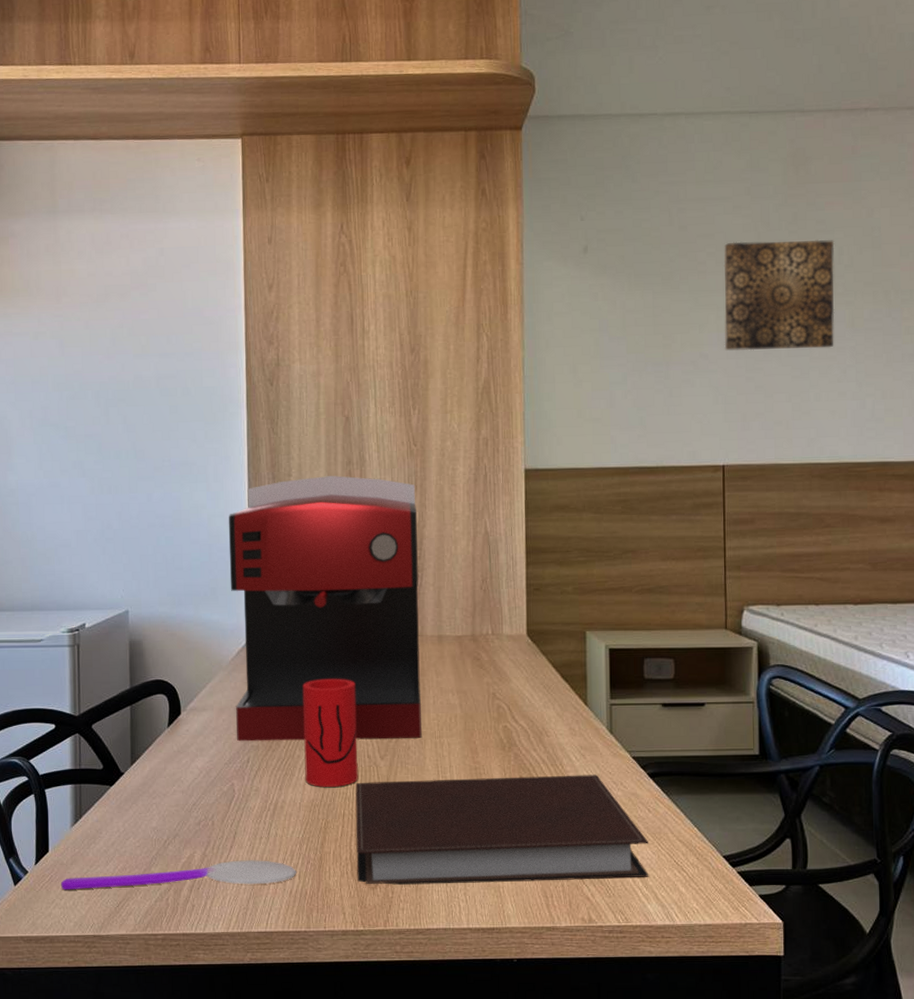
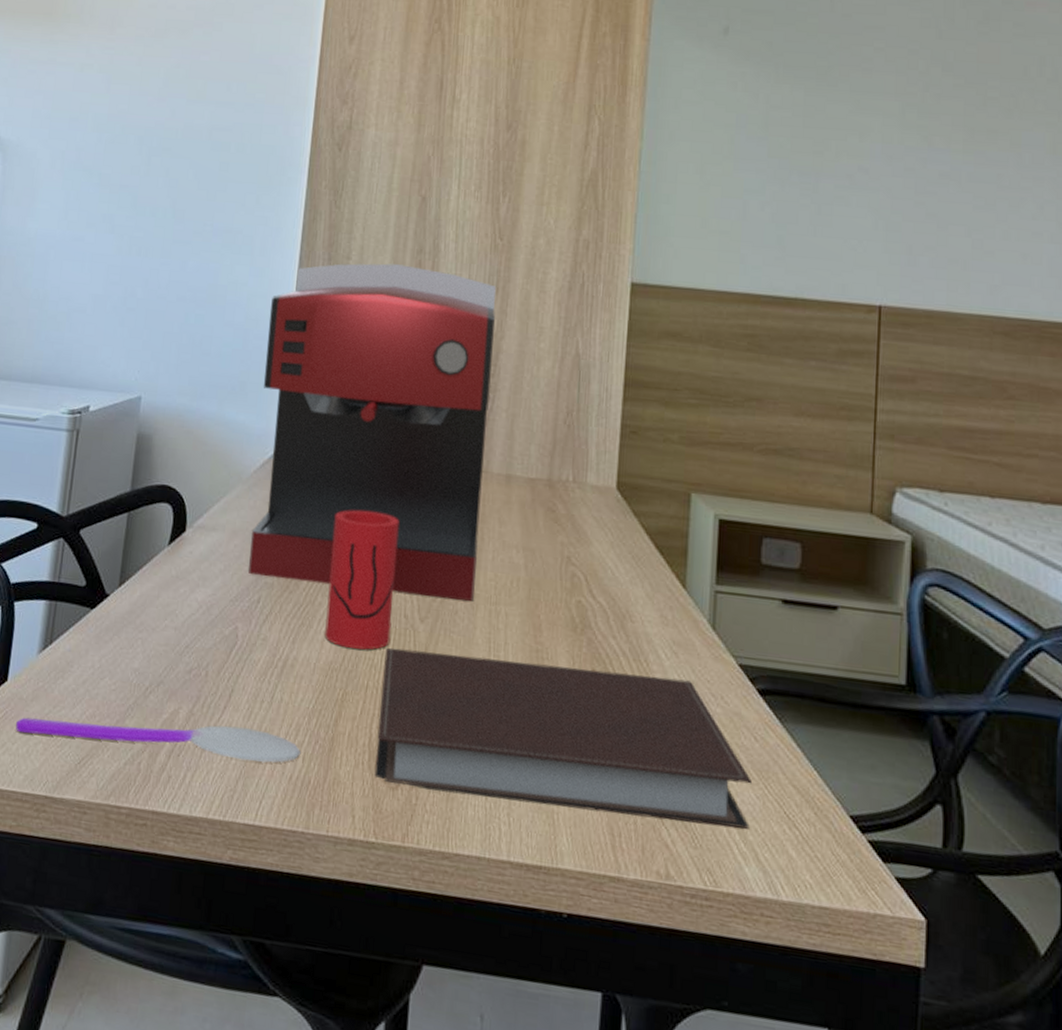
wall art: present [723,239,835,351] -> none [889,38,1036,177]

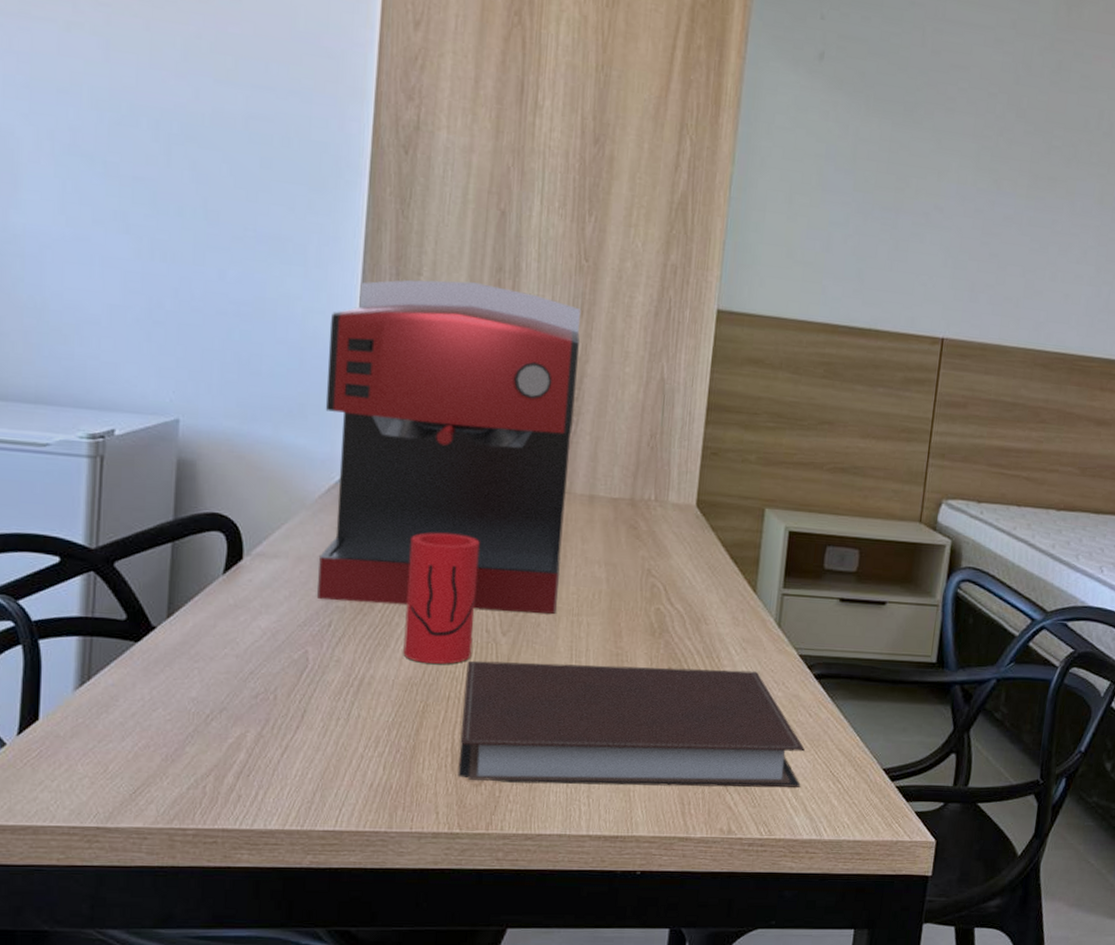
spoon: present [16,717,302,763] -> none [54,744,382,774]

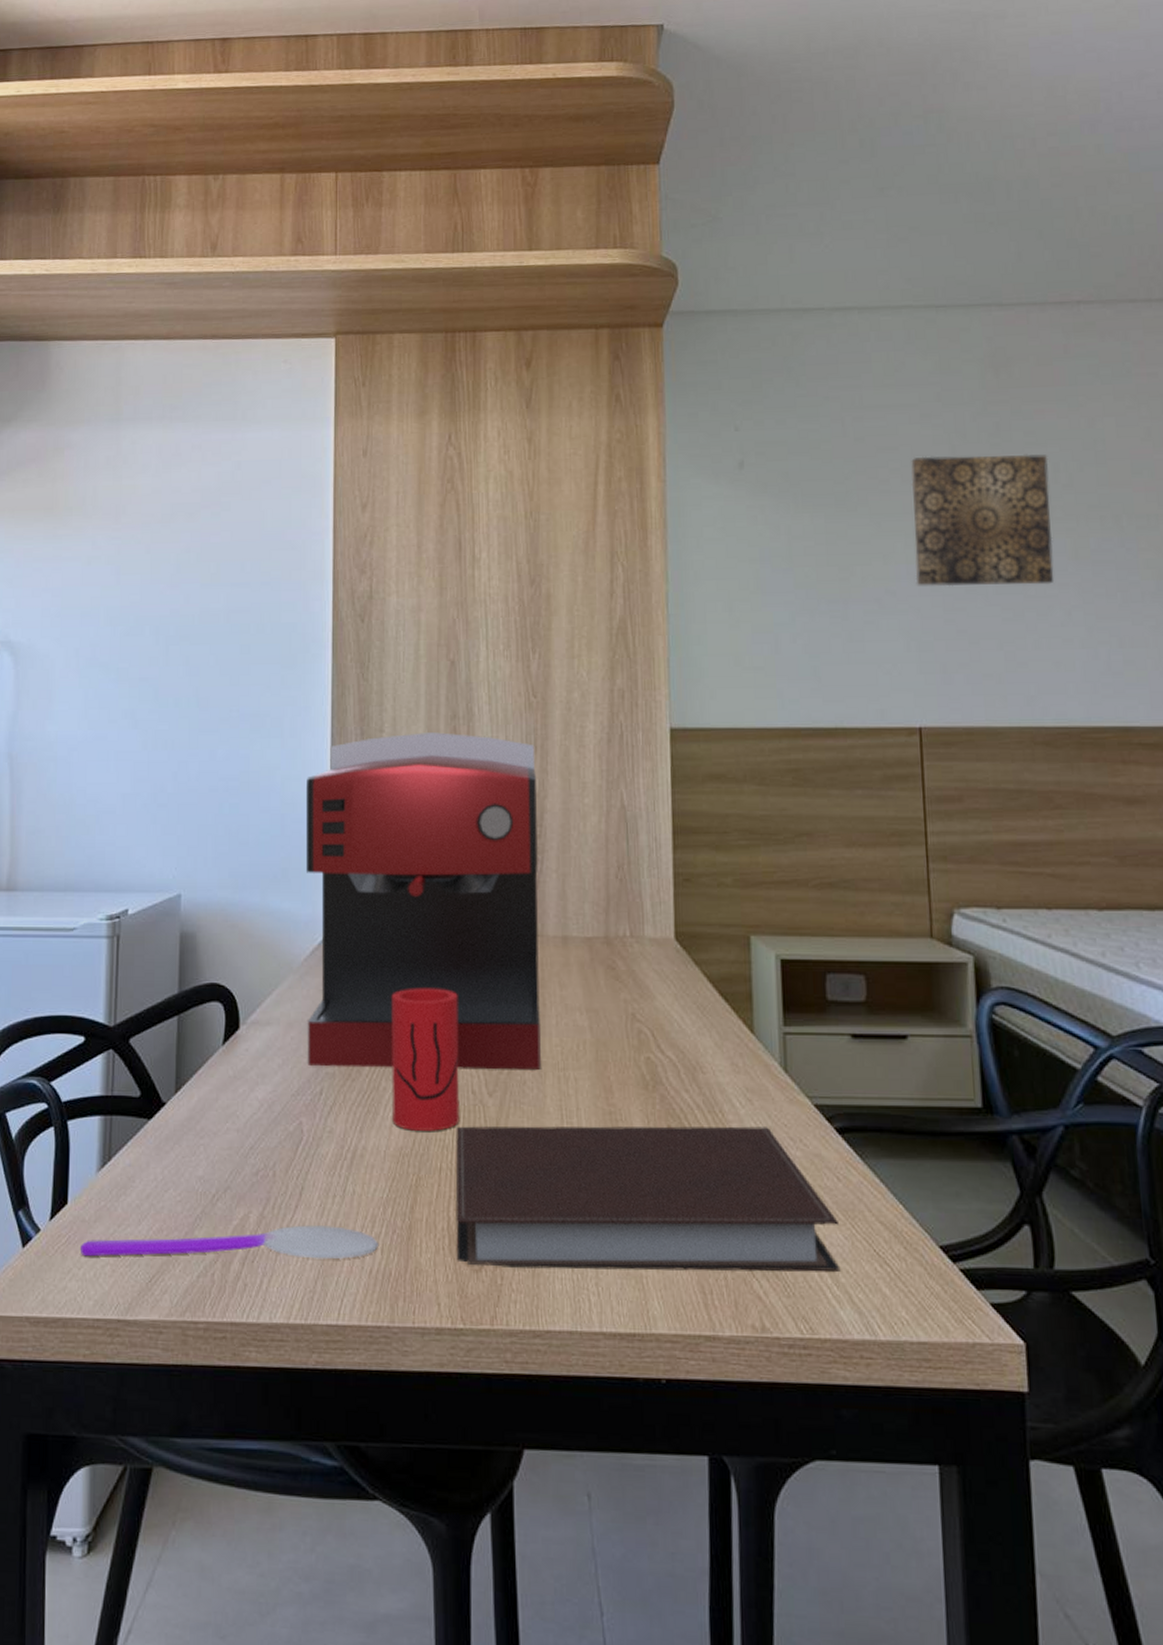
spoon: none [54,744,382,774] -> present [81,1225,380,1259]
wall art: none [962,81,1097,223] -> present [911,454,1055,587]

